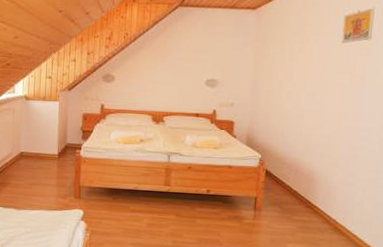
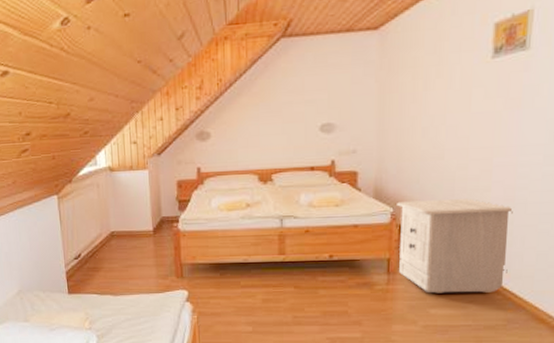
nightstand: none [264,150,356,234] -> present [397,199,513,293]

